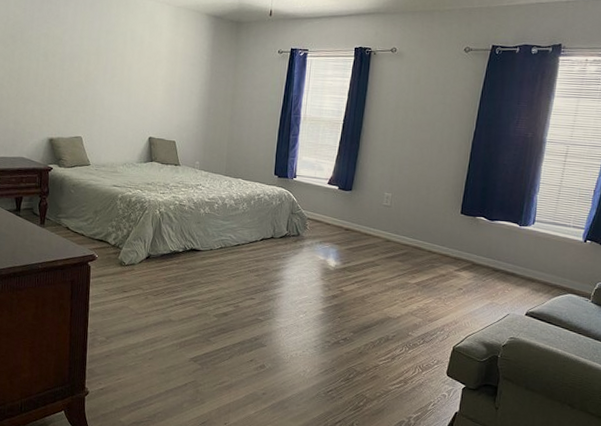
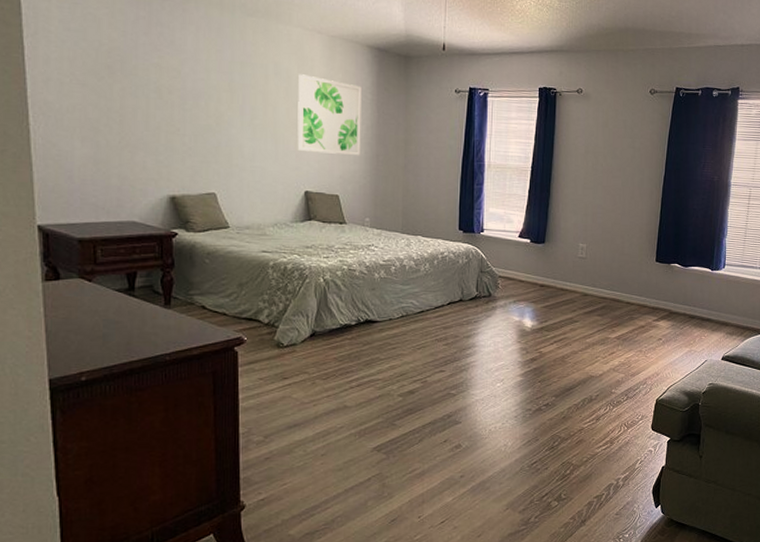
wall art: none [145,39,199,109] -> present [297,74,362,156]

